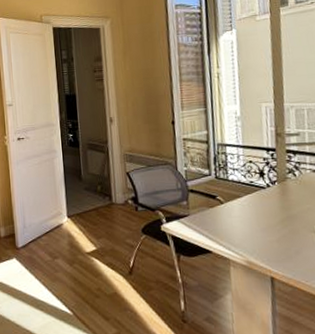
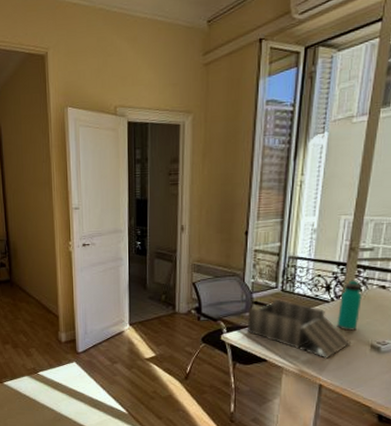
desk organizer: none [185,186,295,248] -> present [247,298,351,359]
water bottle: none [276,165,299,217] -> present [337,280,362,331]

